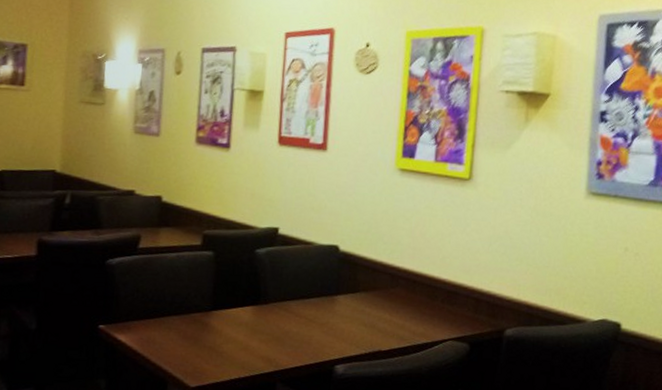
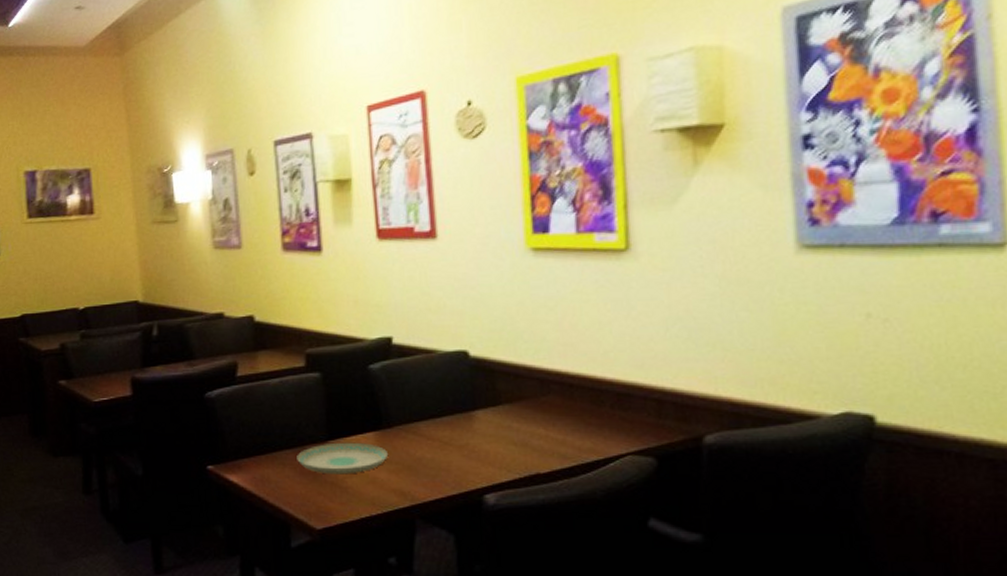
plate: none [182,313,262,341] -> present [297,442,389,475]

